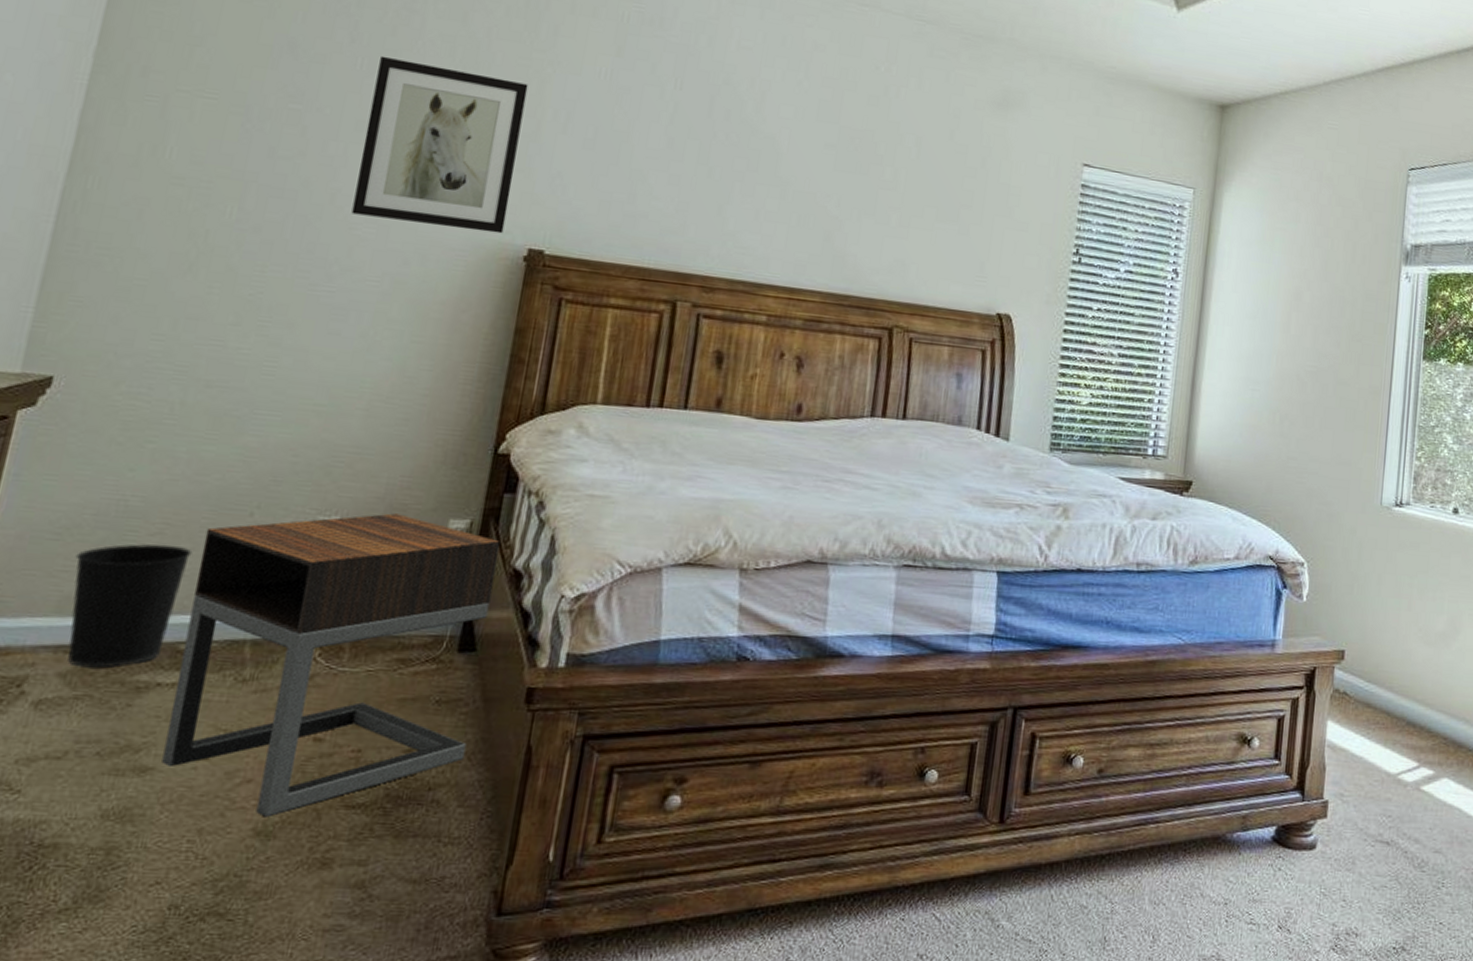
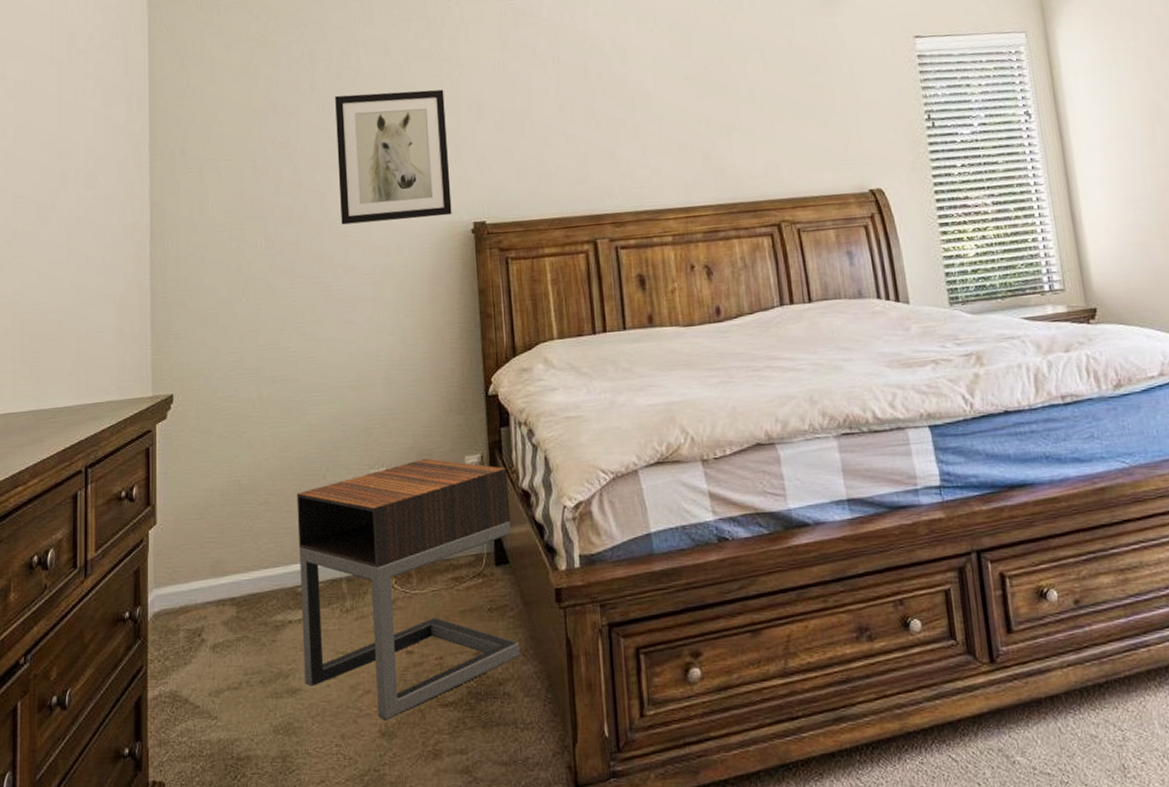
wastebasket: present [68,544,193,669] -> none [215,510,291,615]

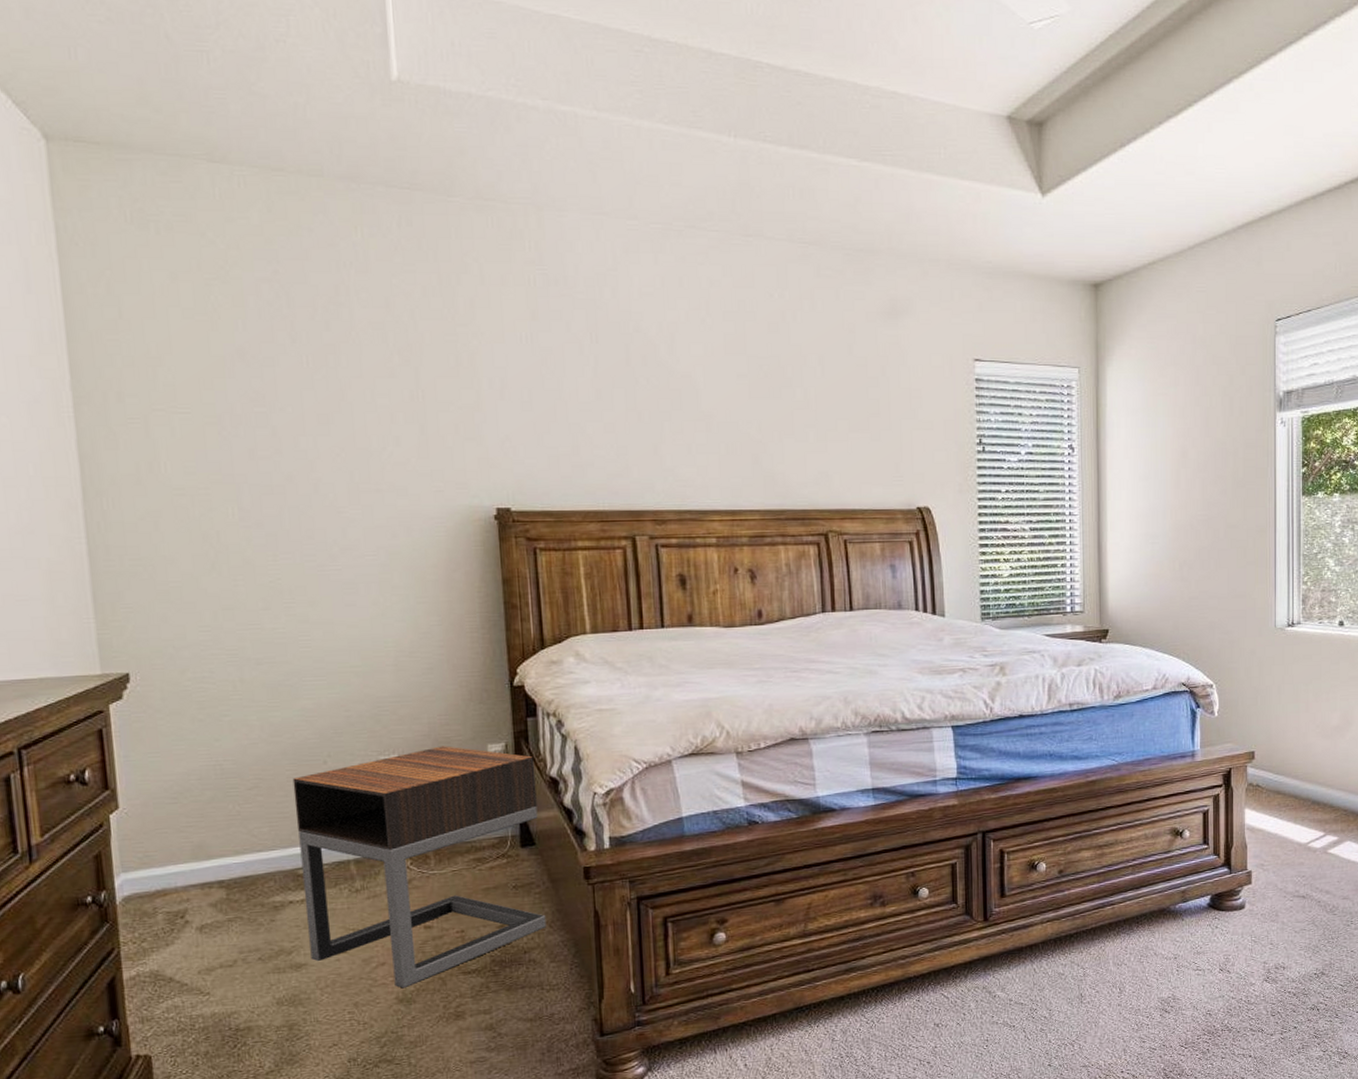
wall art: present [335,89,452,225] -> none [322,351,471,500]

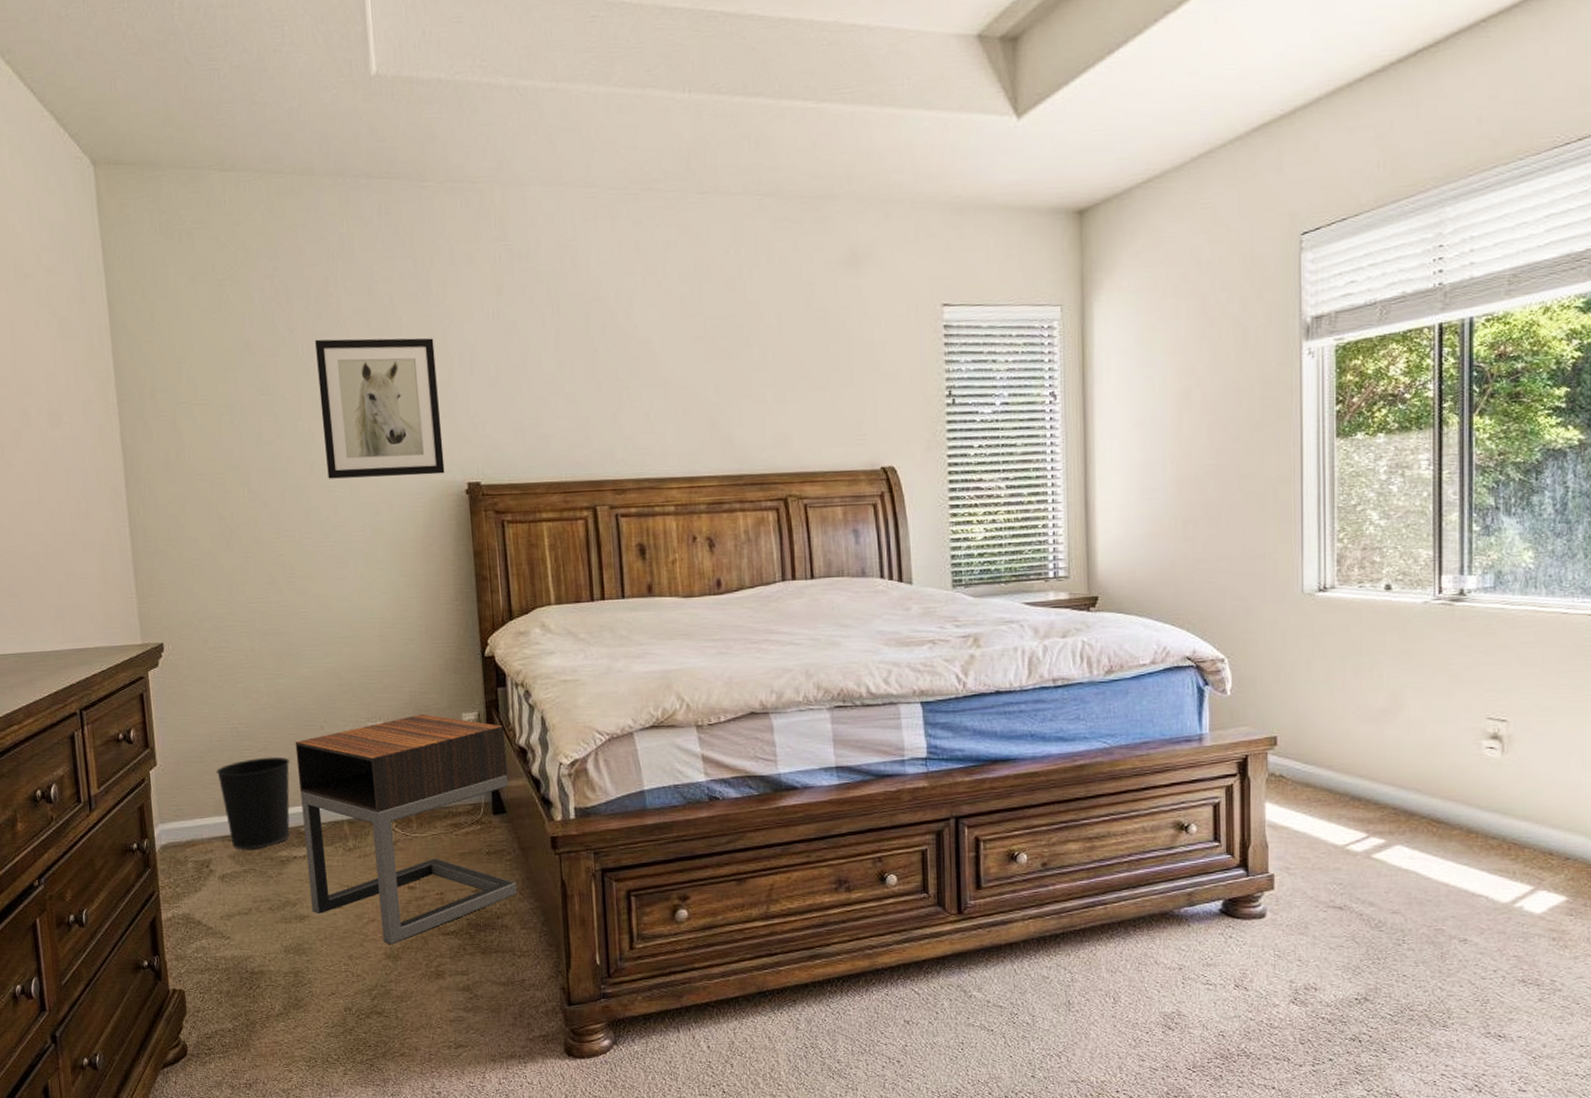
wastebasket: none [194,795,287,898] -> present [216,756,290,850]
wall art: none [322,351,471,500] -> present [315,338,445,479]

